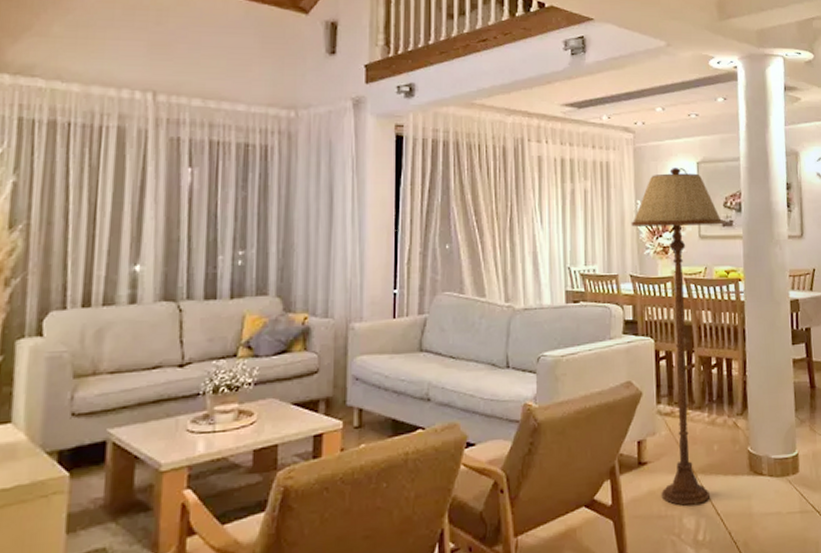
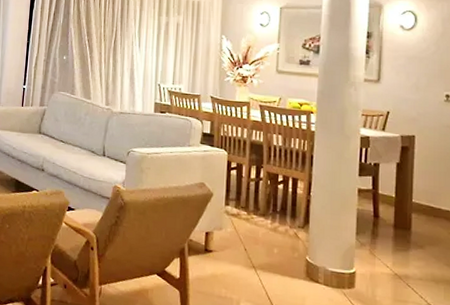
floor lamp: present [631,167,723,506] -> none [215,10,300,295]

